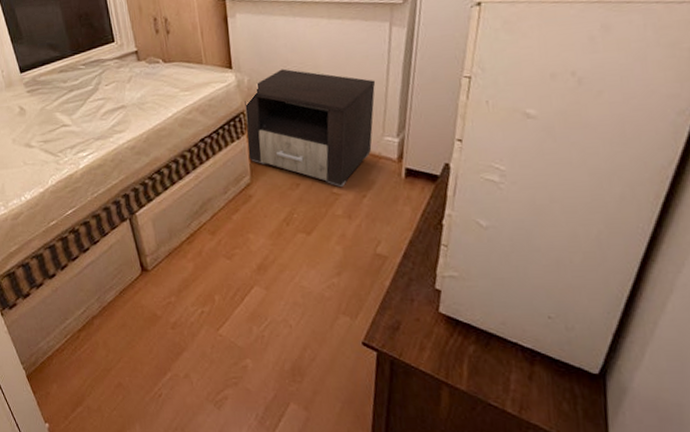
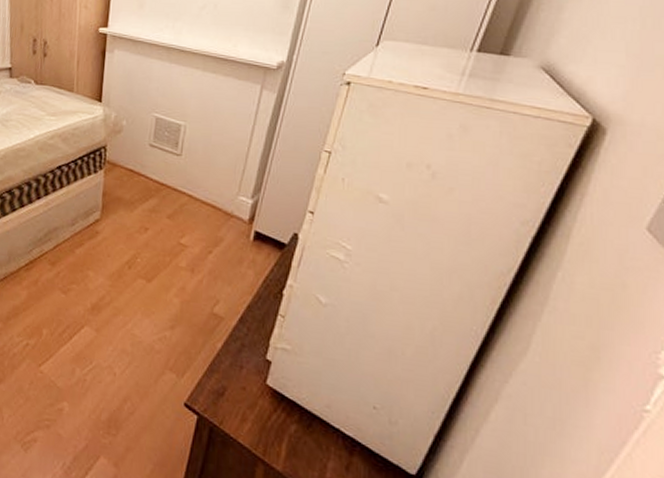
nightstand: present [245,68,376,187] -> none [102,111,239,238]

